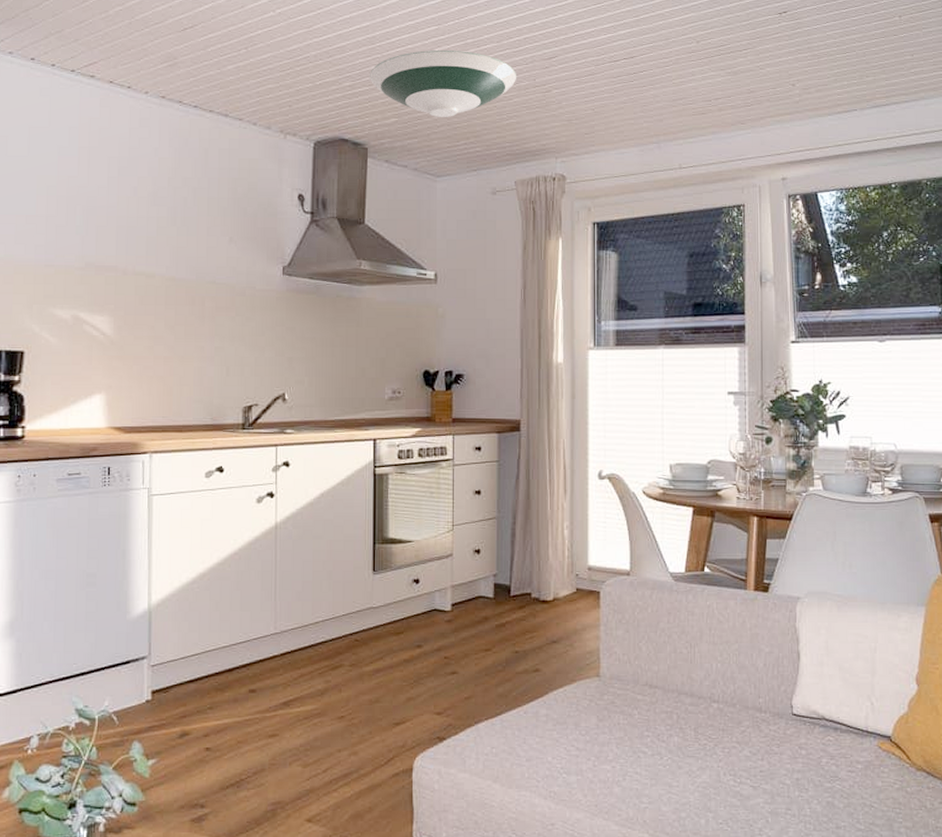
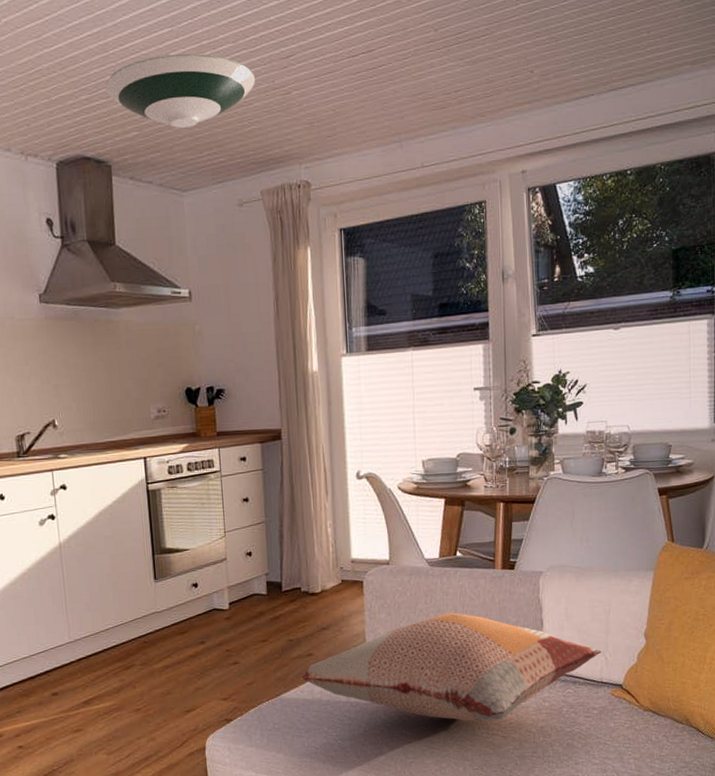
decorative pillow: none [526,634,867,766] -> present [301,612,602,722]

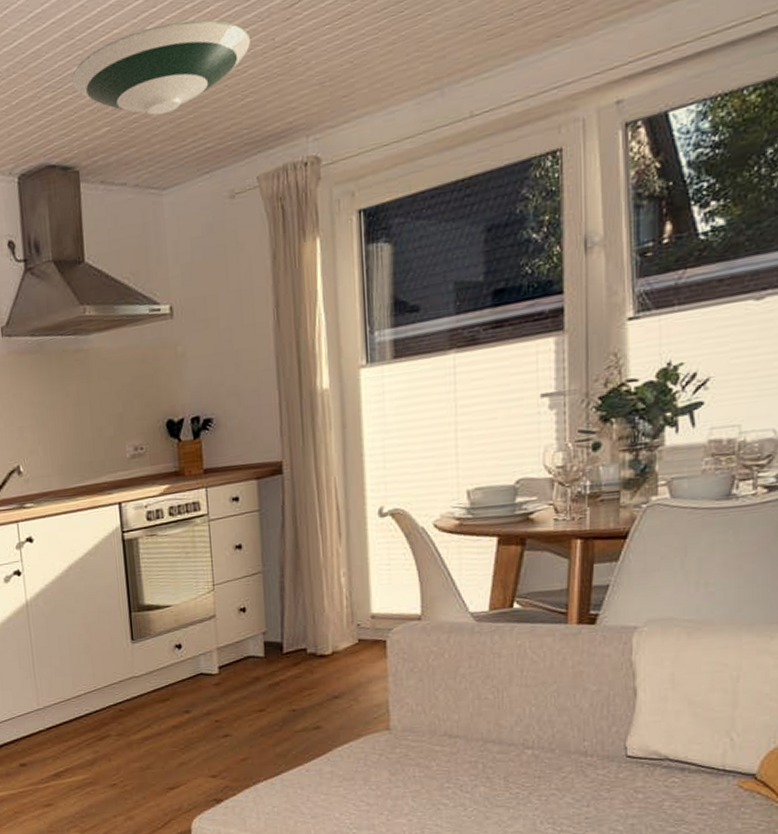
decorative pillow: present [301,612,602,722] -> none [307,677,725,815]

